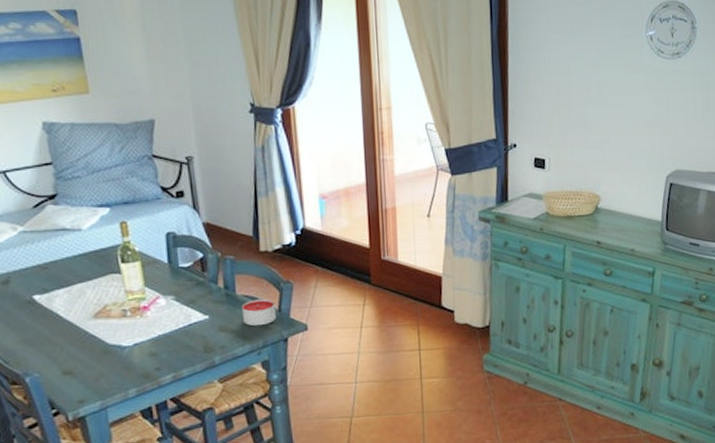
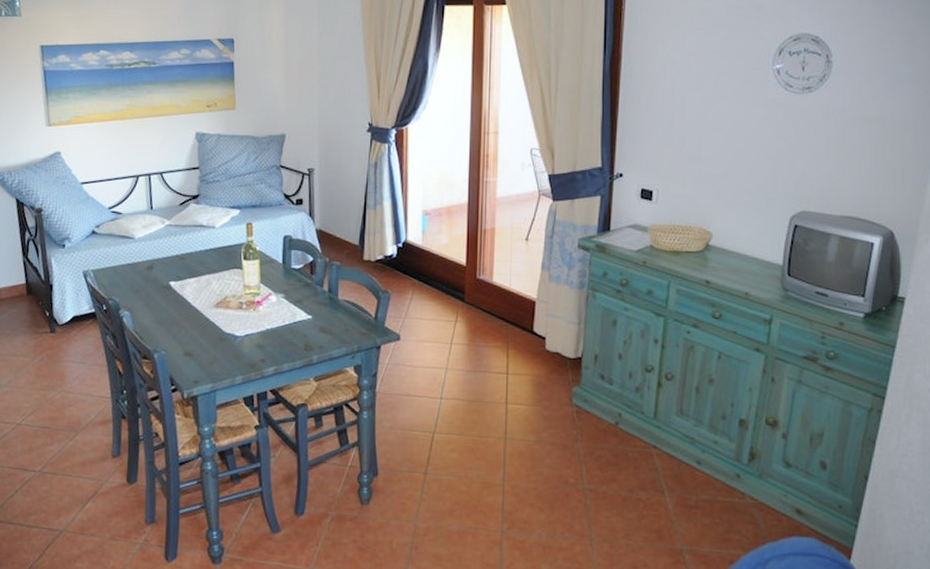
candle: present [241,298,276,327] -> none [341,305,372,331]

